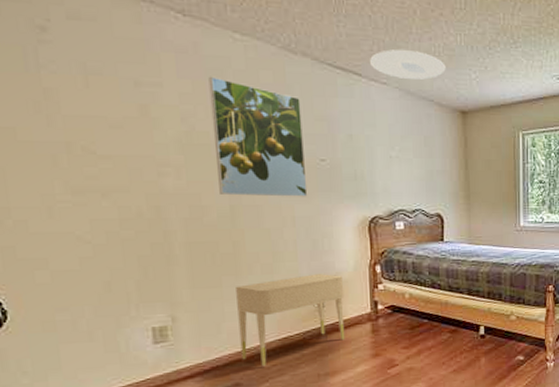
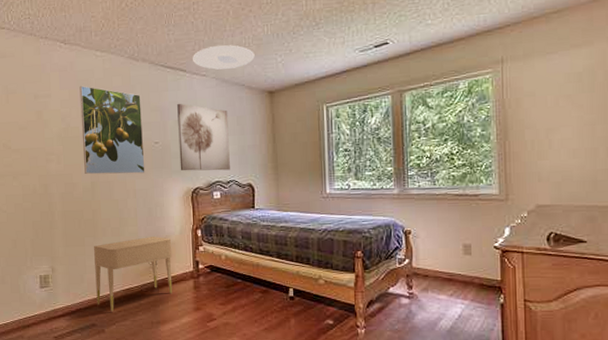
wall art: none [350,113,416,198] -> present [177,103,230,171]

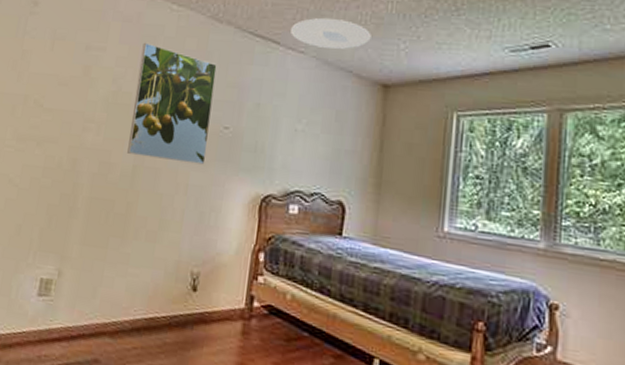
nightstand: present [94,237,173,312] -> none [106,249,222,347]
wall art: present [177,103,230,171] -> none [251,82,325,179]

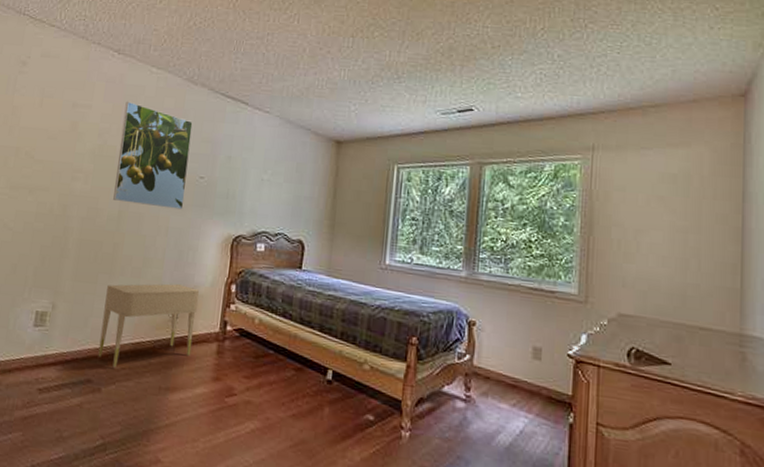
nightstand: none [106,249,222,347] -> present [98,283,199,368]
ceiling light: present [291,18,371,49] -> none [257,82,327,110]

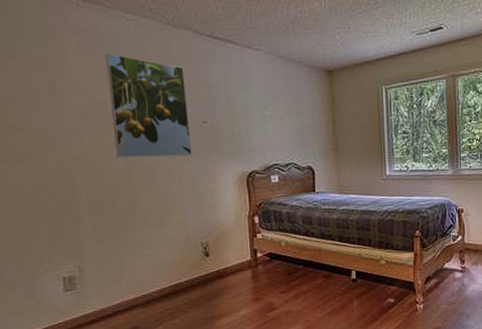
nightstand: present [98,283,199,368] -> none [132,225,229,311]

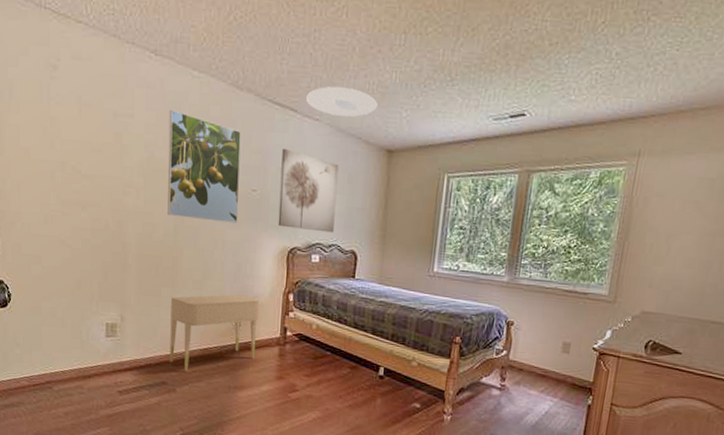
nightstand: none [132,225,229,311] -> present [169,294,259,371]
wall art: none [227,78,289,154] -> present [278,148,339,233]
ceiling light: none [244,18,312,44] -> present [306,87,378,117]

